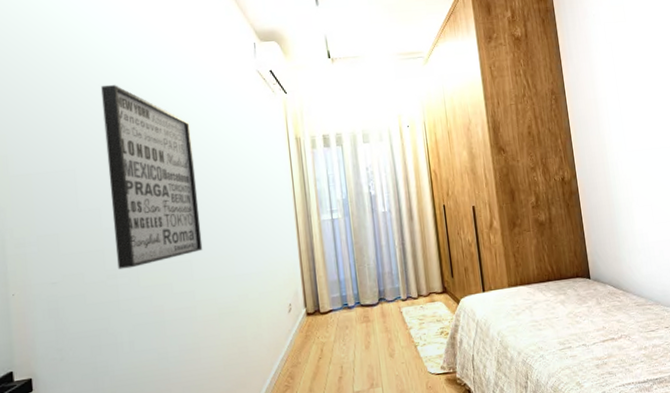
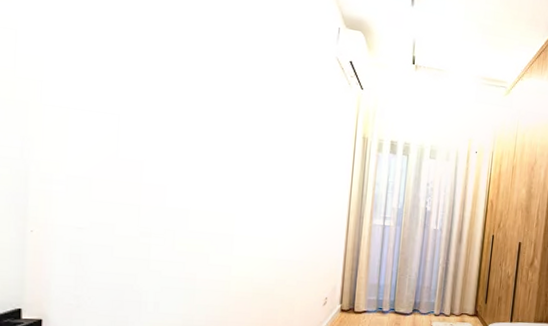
wall art: present [101,85,203,270] -> none [153,31,255,230]

